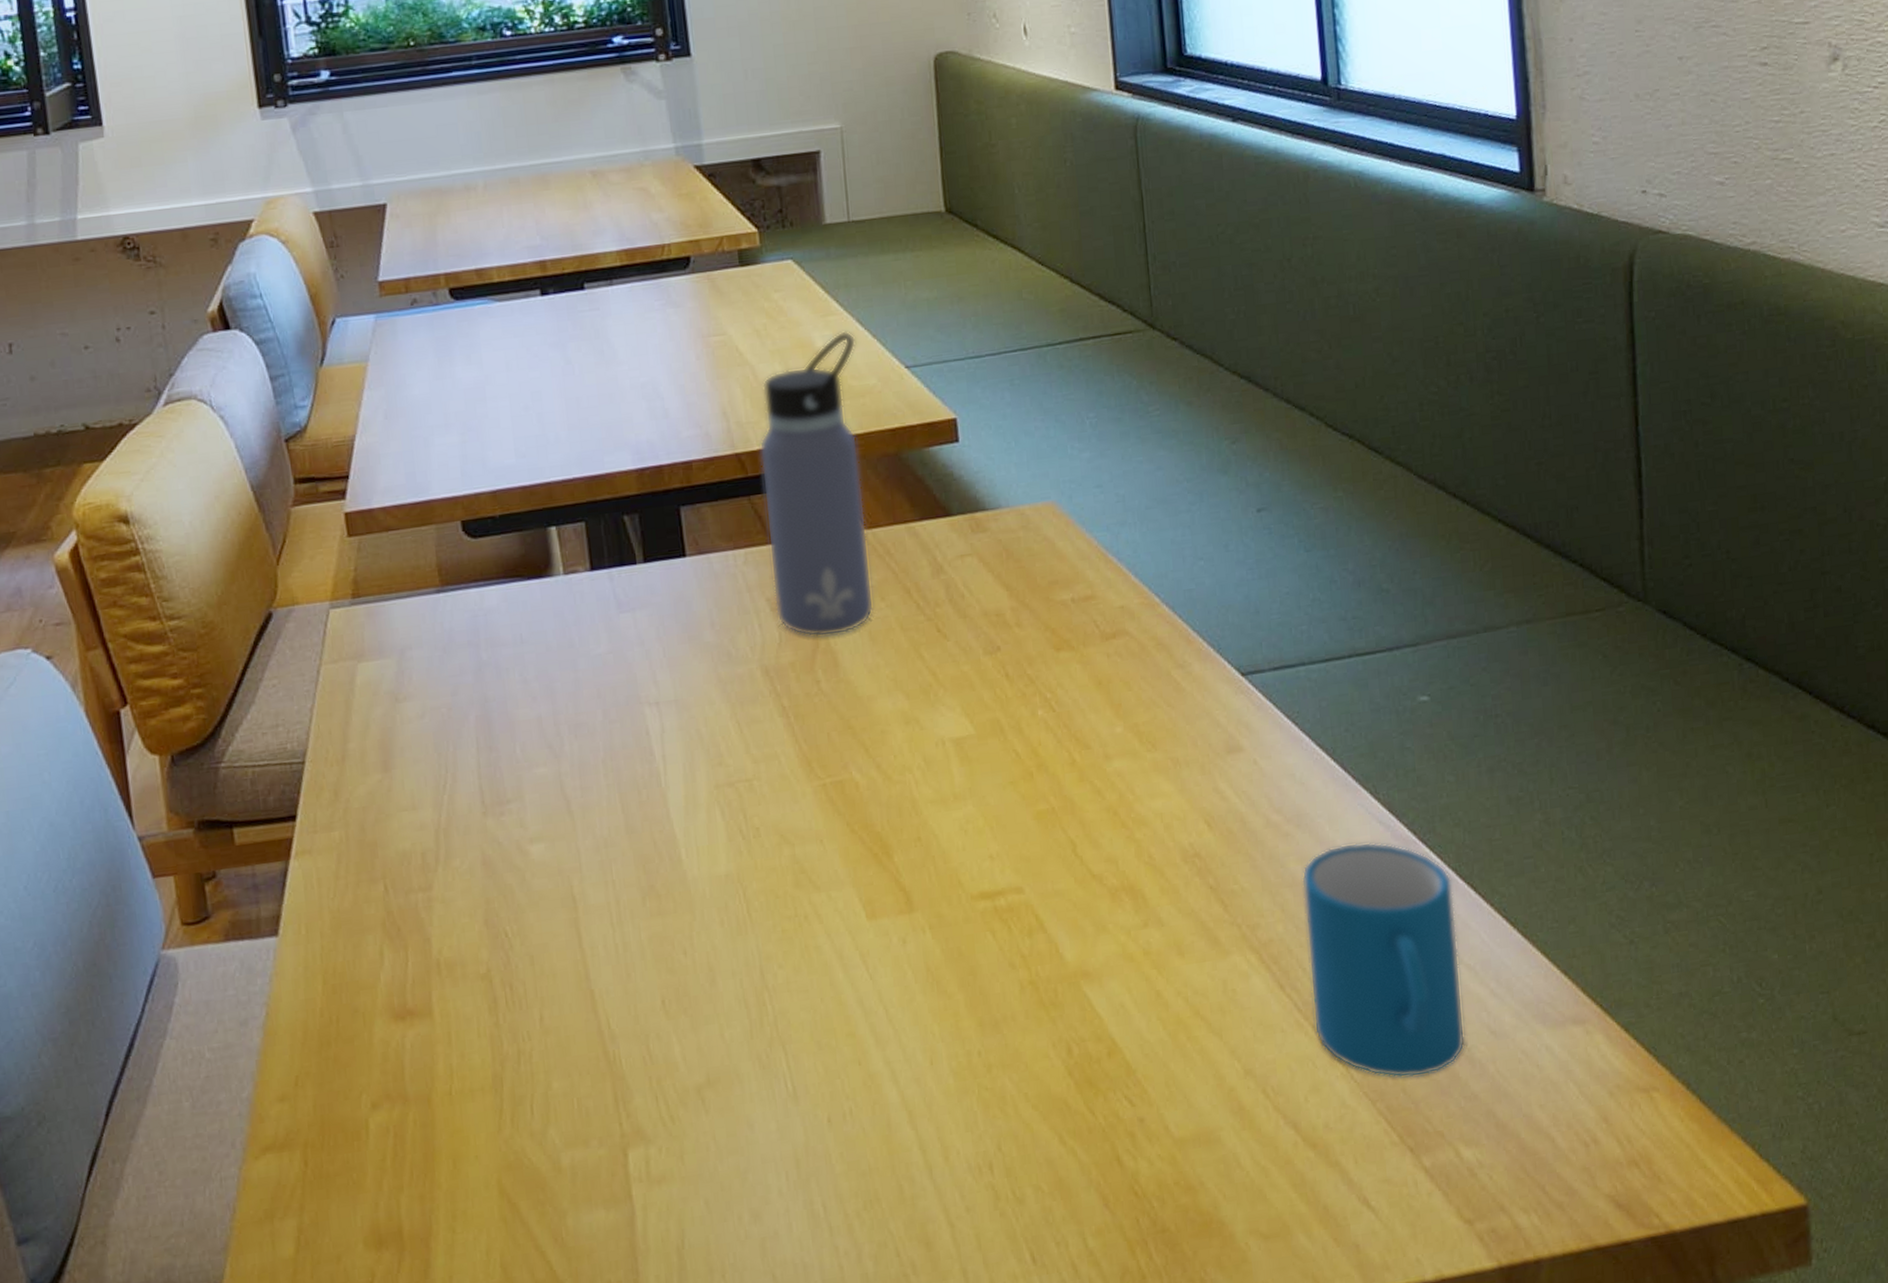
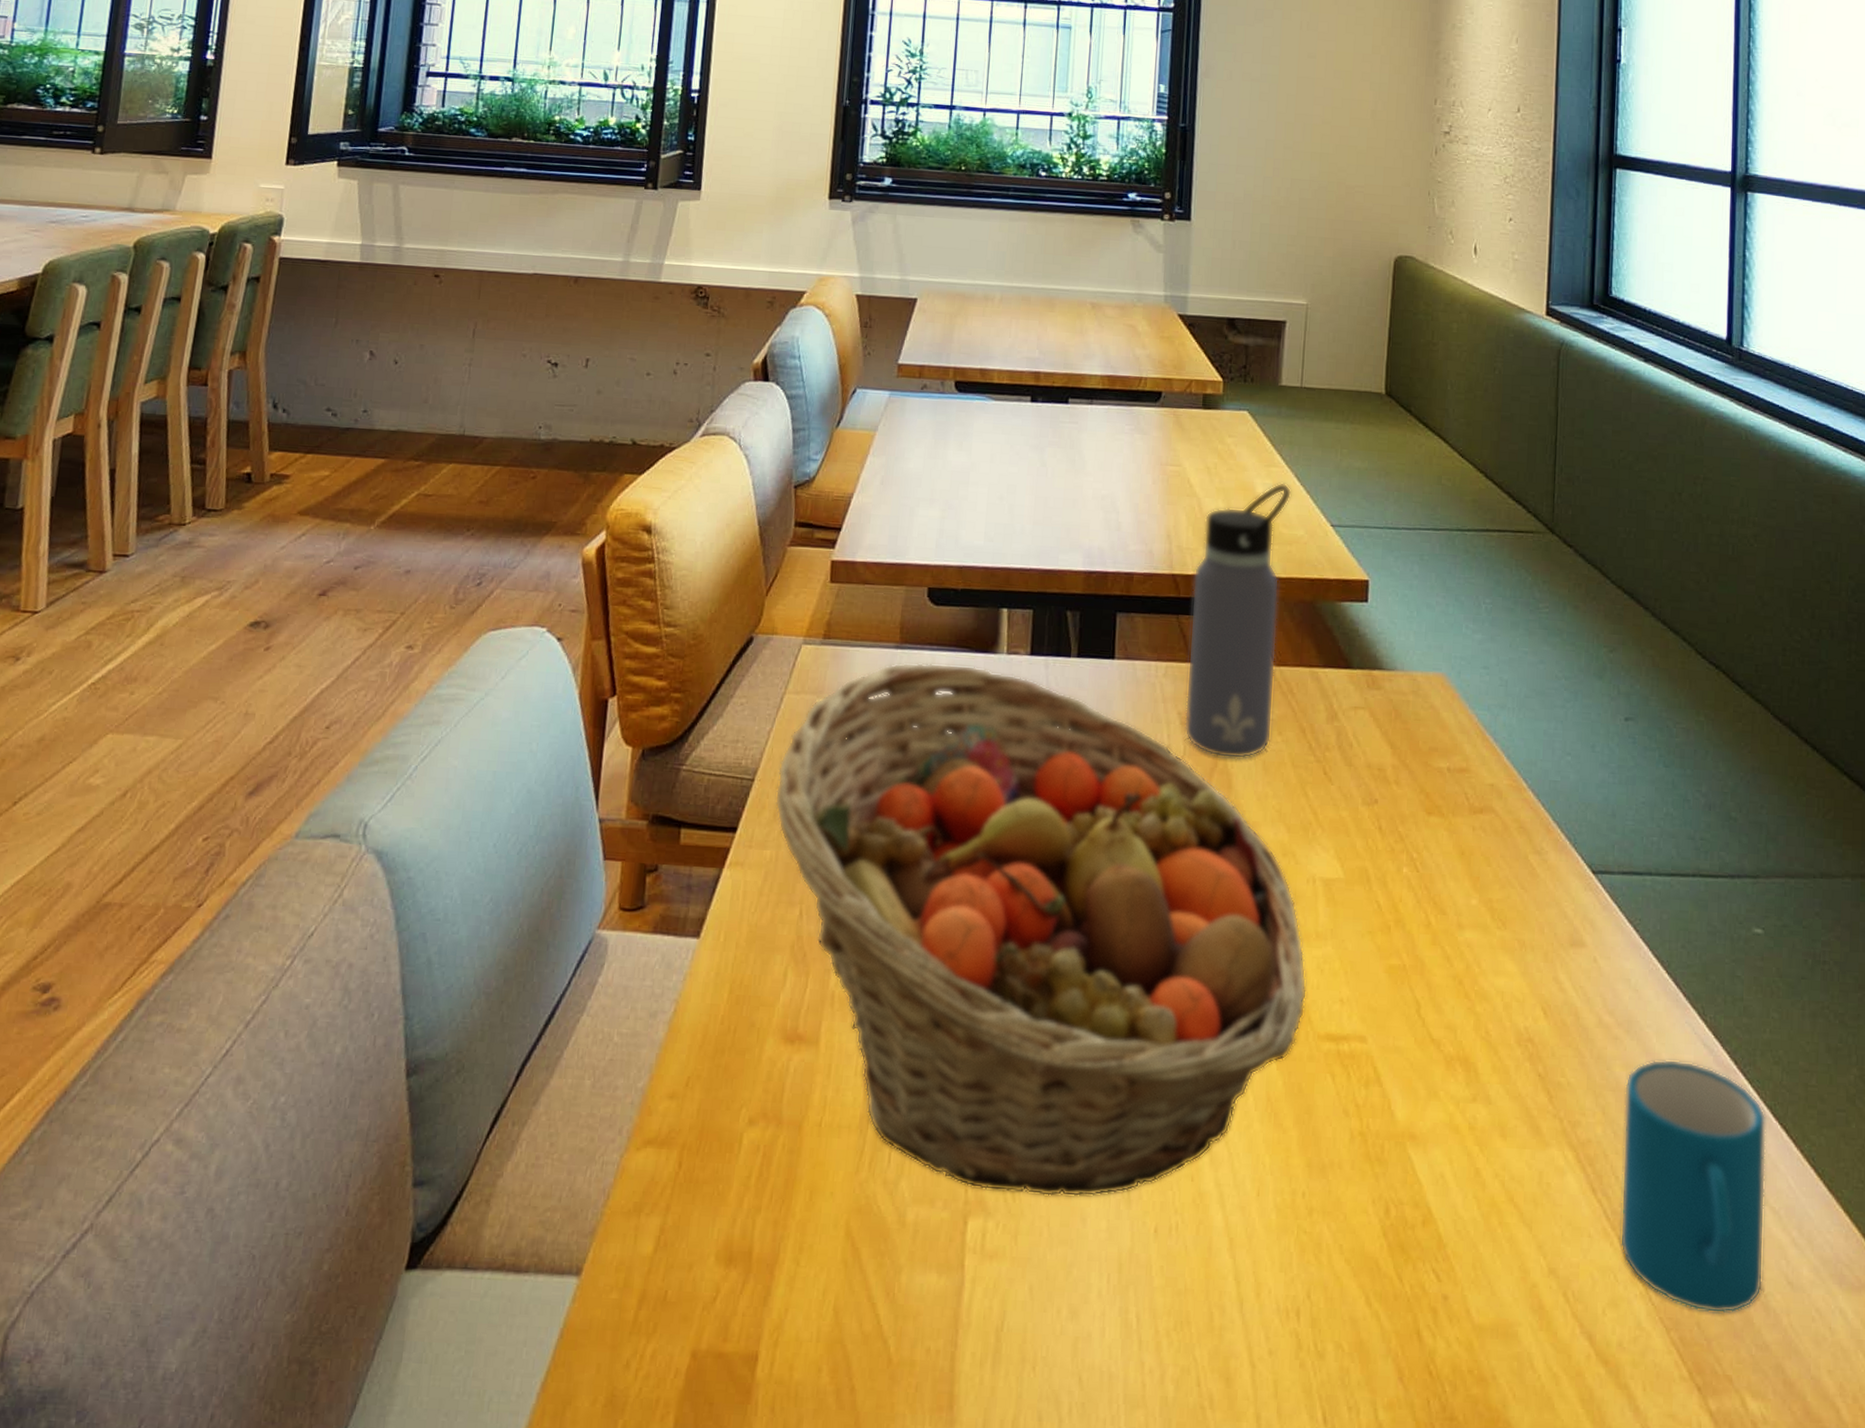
fruit basket: none [329,594,954,1120] -> present [774,662,1308,1197]

